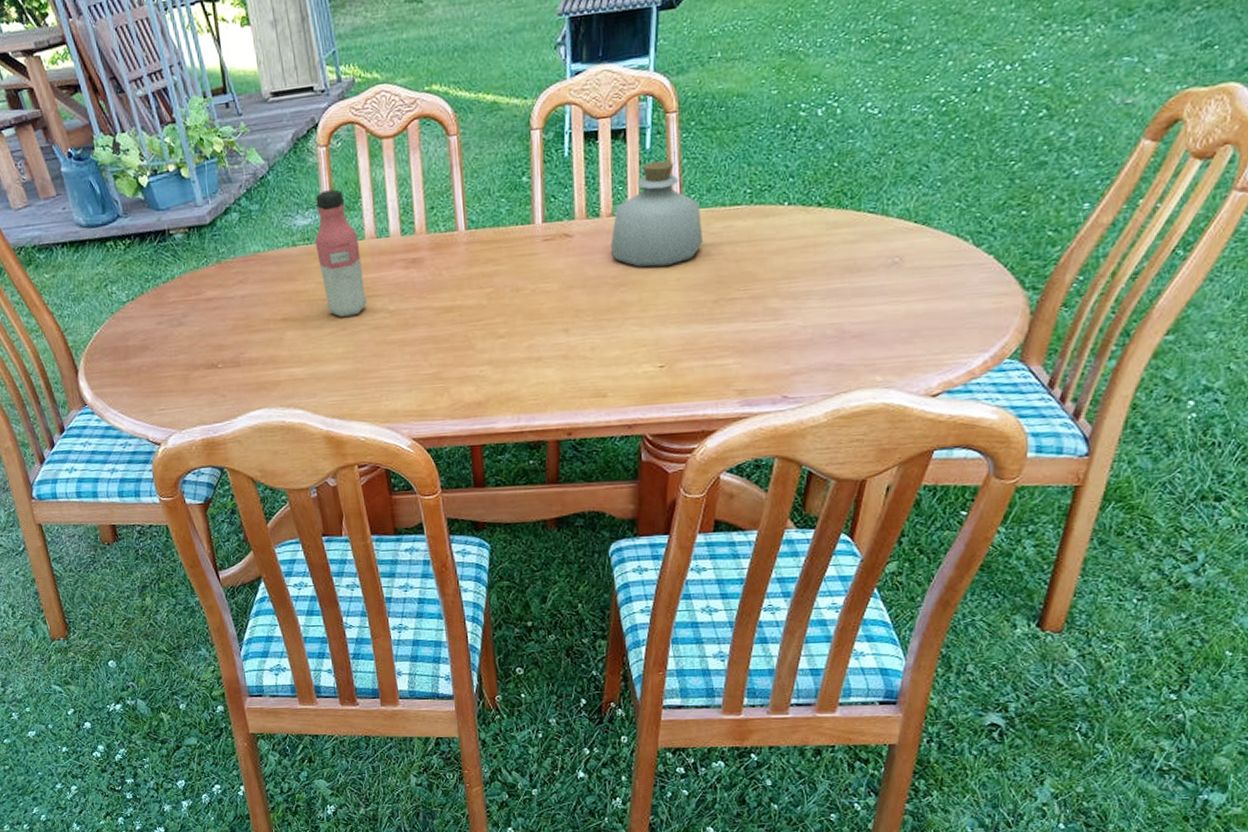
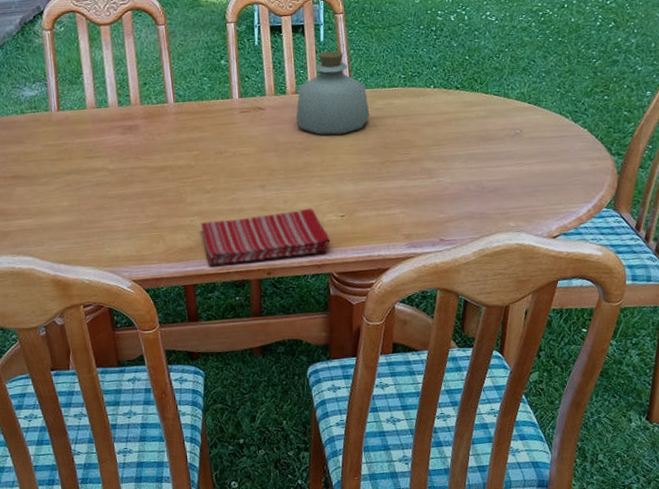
water bottle: present [314,189,367,317] -> none [41,66,89,175]
dish towel: none [492,356,645,424] -> present [201,208,330,266]

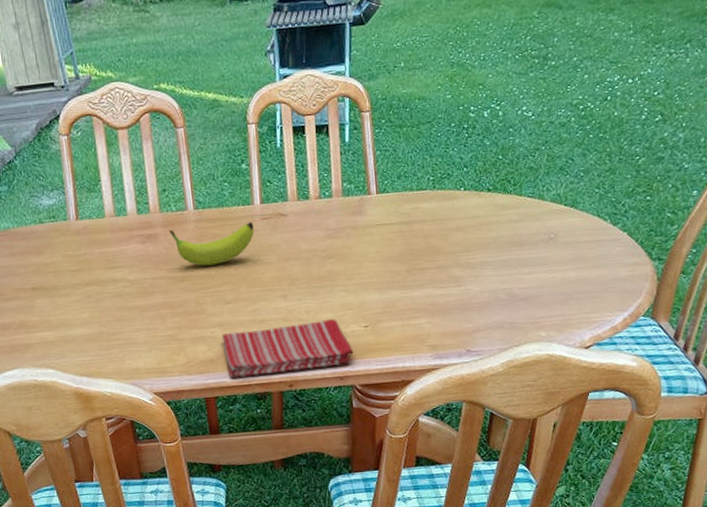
fruit: none [150,115,233,157] -> present [169,222,255,266]
bottle: present [296,50,370,135] -> none [319,152,397,242]

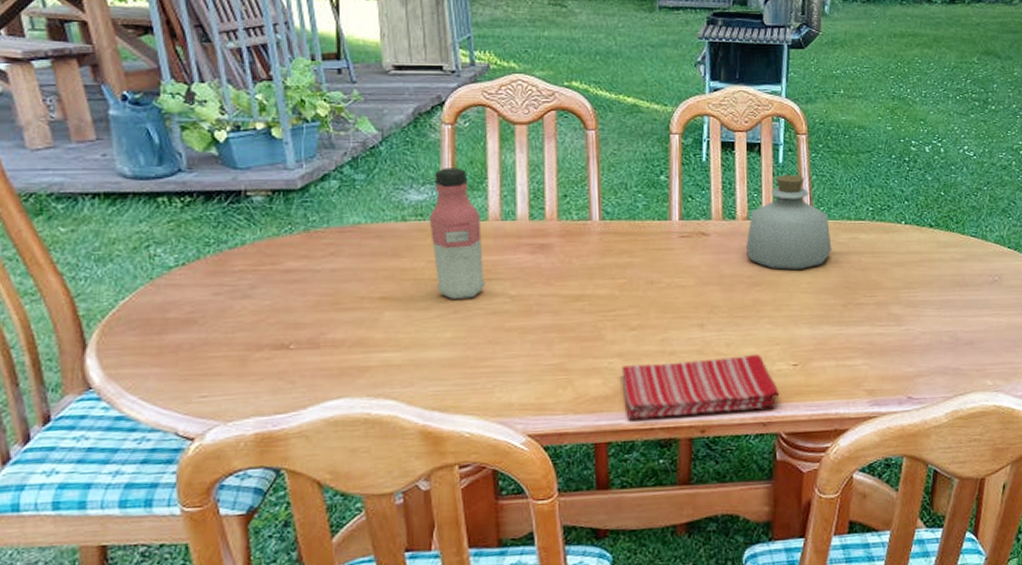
water bottle: none [59,173,109,286] -> present [429,168,485,299]
fruit: present [169,222,255,266] -> none [567,239,670,285]
bottle: none [319,152,397,242] -> present [746,174,832,271]

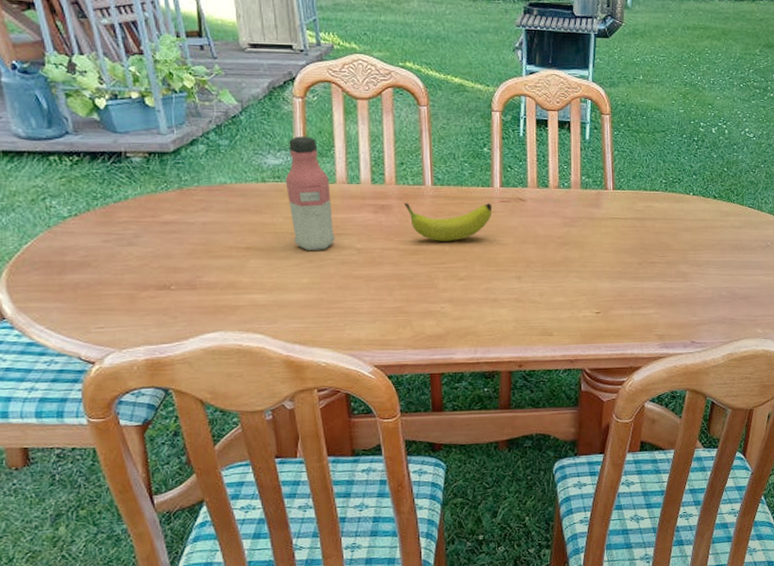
fruit: none [567,239,670,285] -> present [404,203,493,241]
dish towel: present [622,353,780,420] -> none [452,302,585,355]
bottle: present [746,174,832,271] -> none [557,149,631,233]

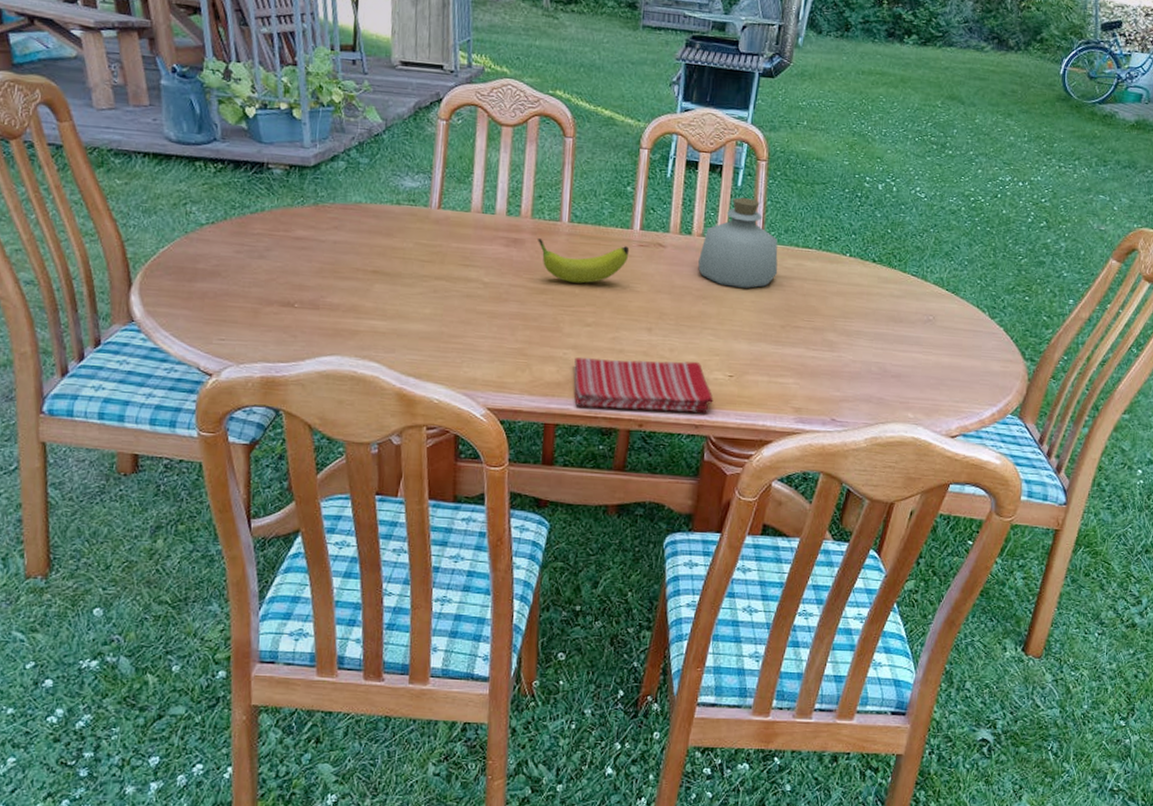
water bottle: present [285,136,335,250] -> none [419,160,464,281]
dish towel: none [452,302,585,355] -> present [573,357,714,413]
bottle: none [557,149,631,233] -> present [698,197,778,289]

